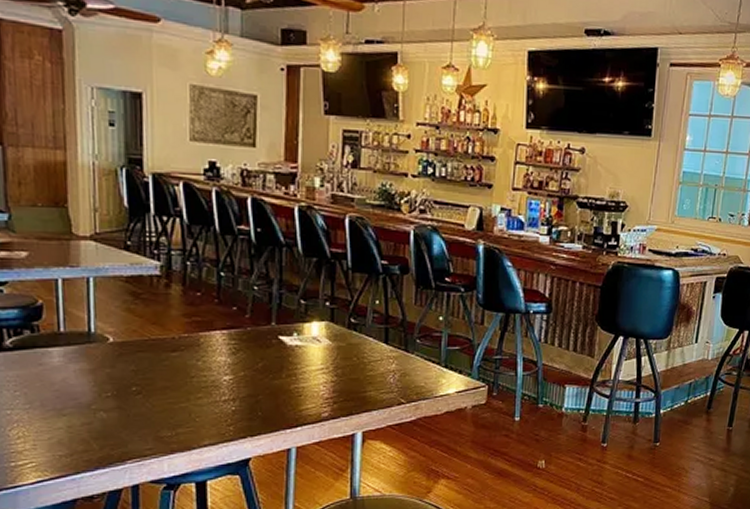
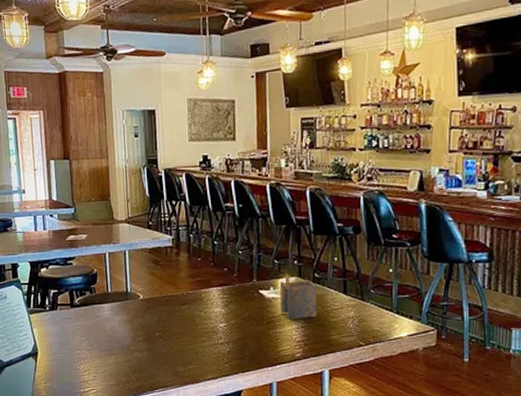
napkin holder: none [304,317,352,373] -> present [279,273,318,320]

